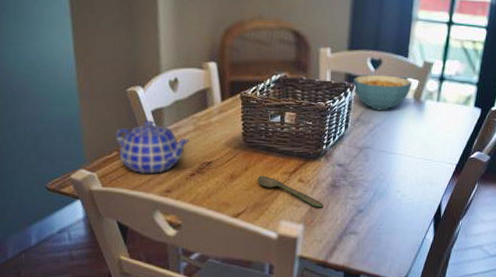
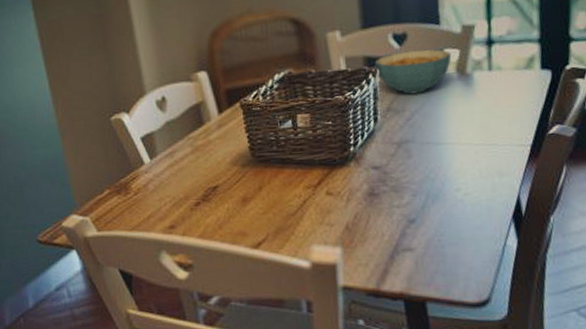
teapot: present [115,120,190,174] -> none [104,149,188,211]
spoon: present [257,176,323,208] -> none [275,193,363,224]

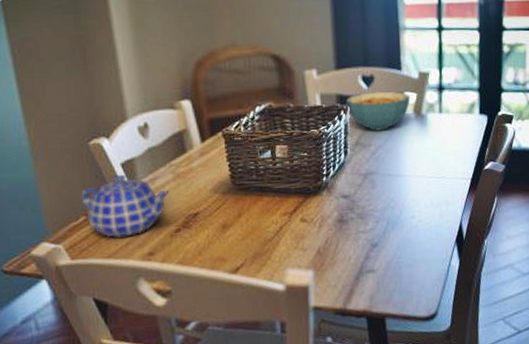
teapot: none [104,149,188,211] -> present [80,175,170,238]

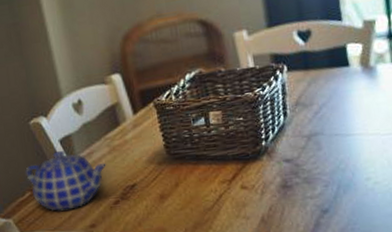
cereal bowl: present [345,91,410,131] -> none [280,44,355,89]

